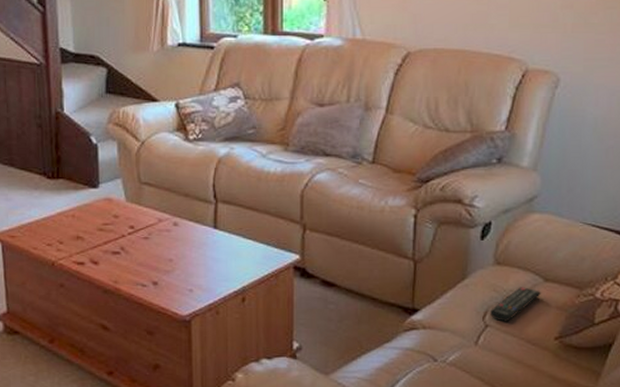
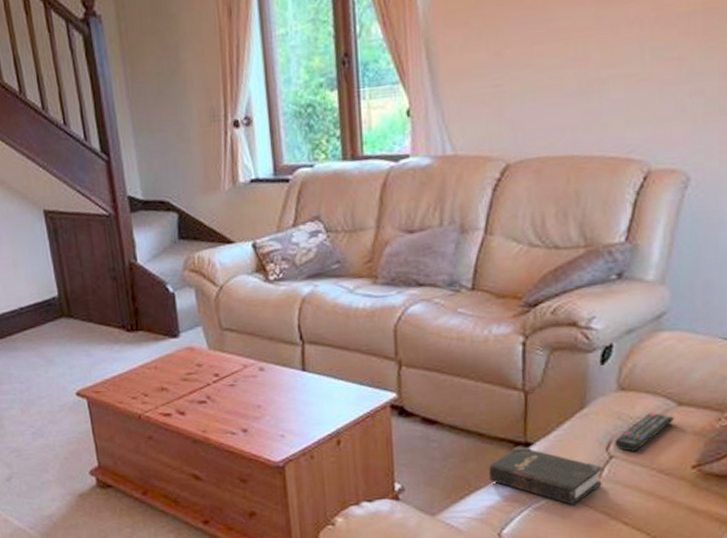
hardback book: none [380,312,478,370] -> present [489,446,602,505]

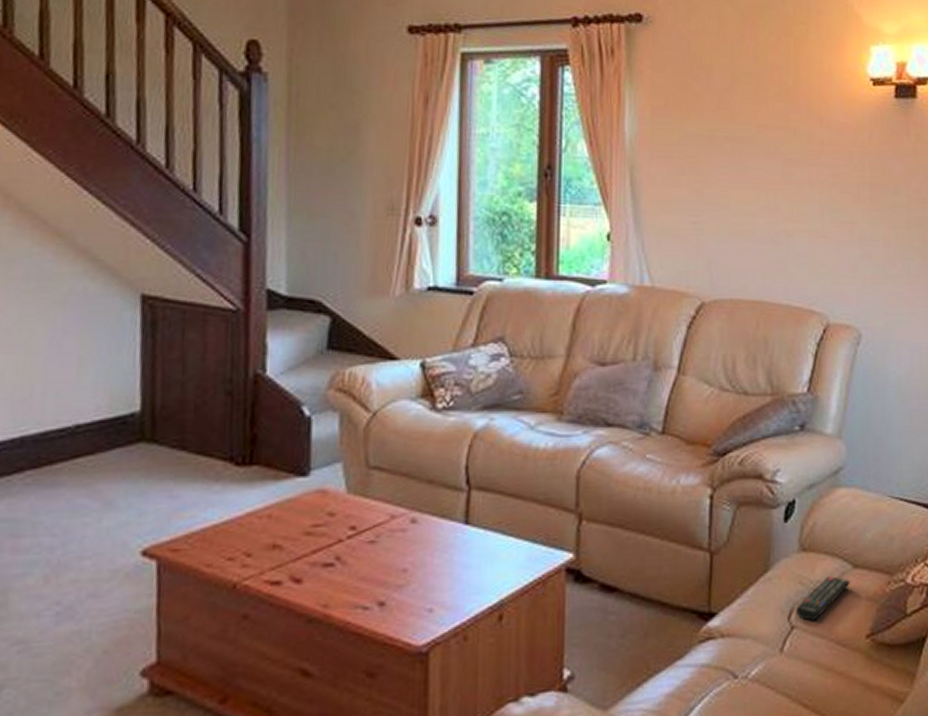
hardback book: present [489,446,602,505] -> none [670,617,784,688]

